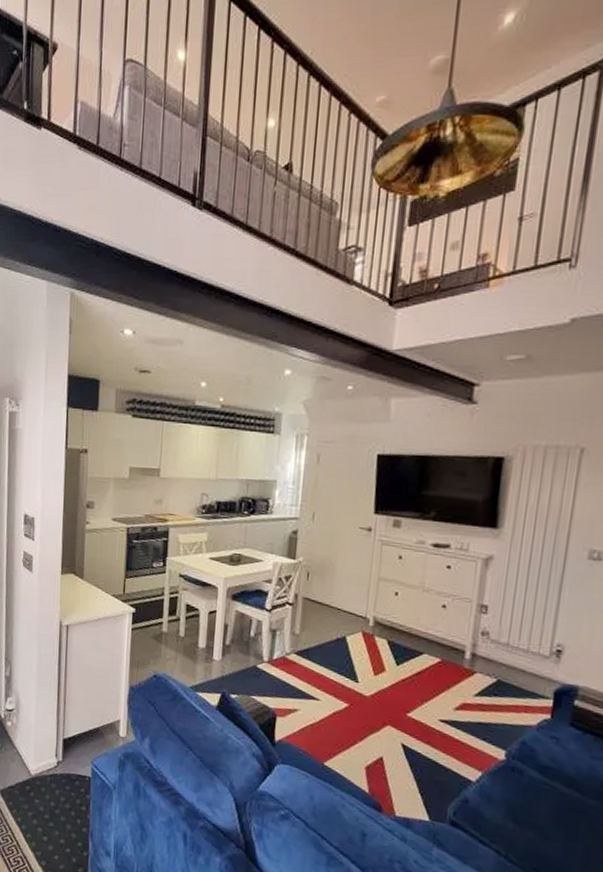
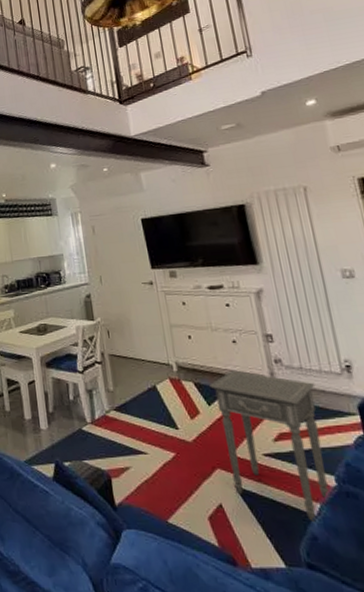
side table: none [400,634,517,787] -> present [209,370,330,522]

